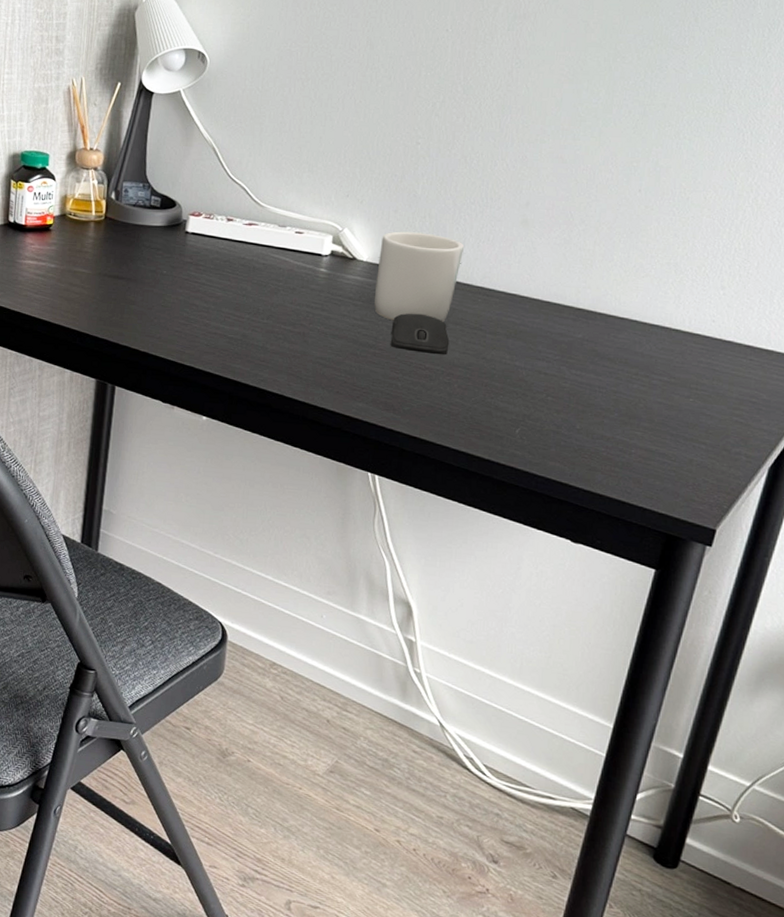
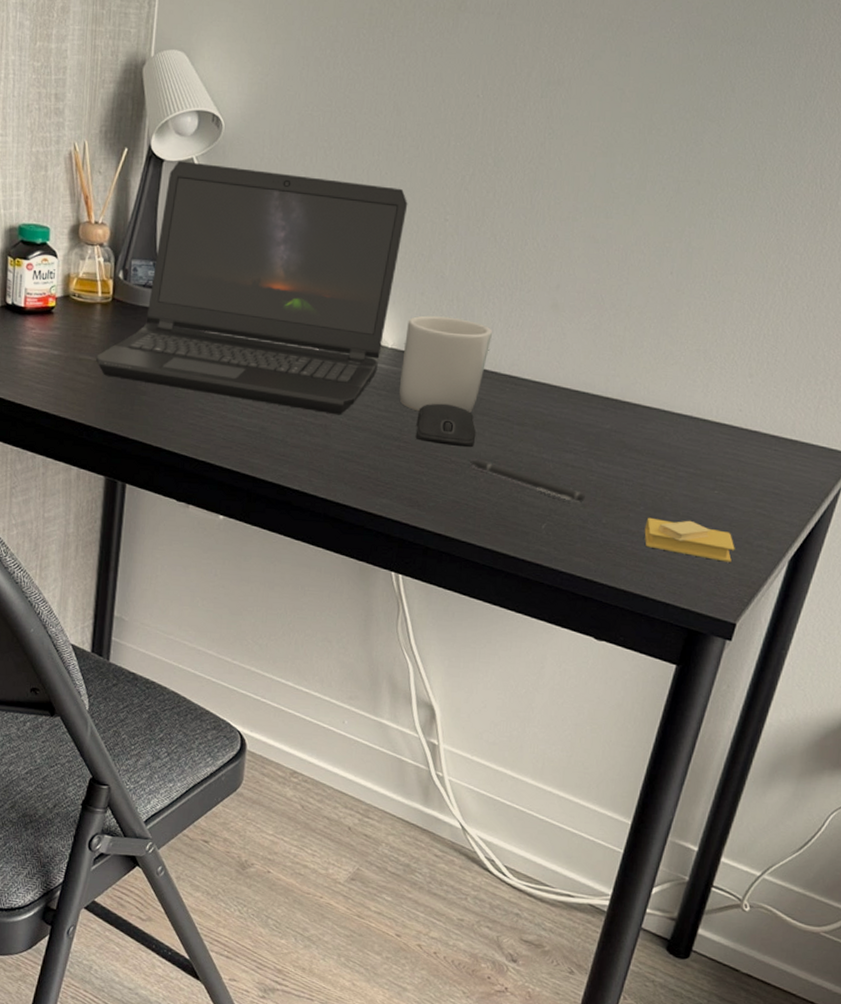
laptop computer: none [88,93,381,324] -> present [95,161,408,415]
pen: none [443,366,559,408] -> present [469,460,585,502]
sticky notes: none [619,423,713,469] -> present [644,517,735,562]

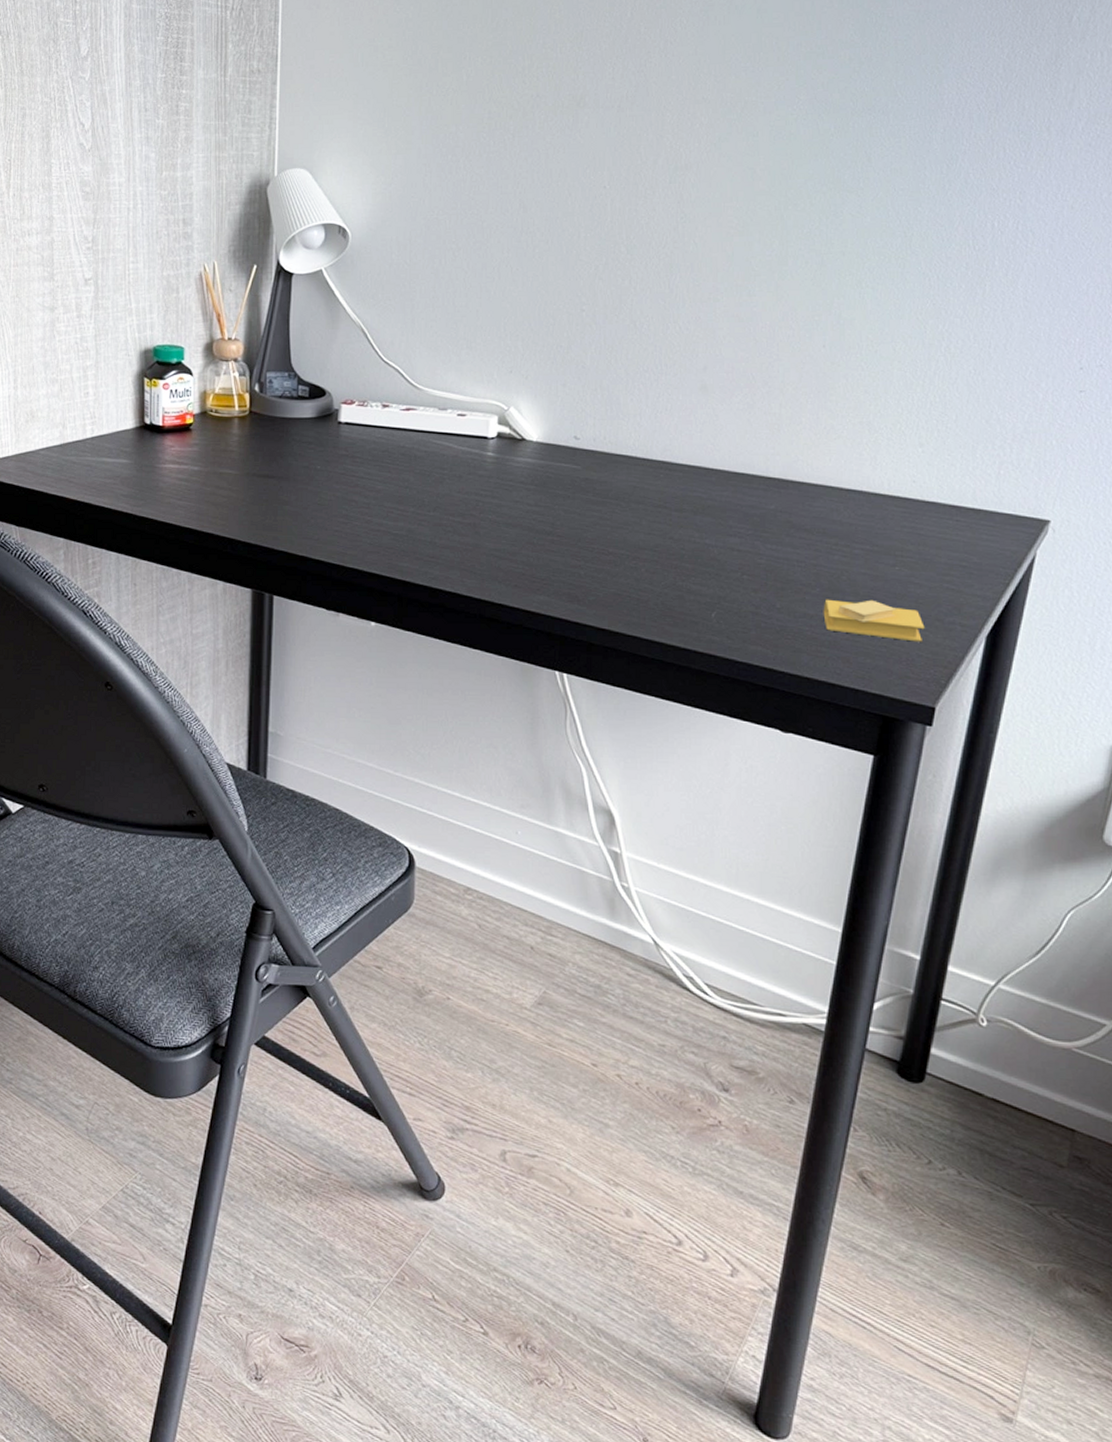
laptop computer: present [95,161,408,415] -> none [235,273,542,513]
mug: present [398,315,492,413] -> none [547,406,640,504]
computer mouse: present [415,403,477,448] -> none [569,494,633,538]
pen: present [469,460,585,502] -> none [628,550,755,587]

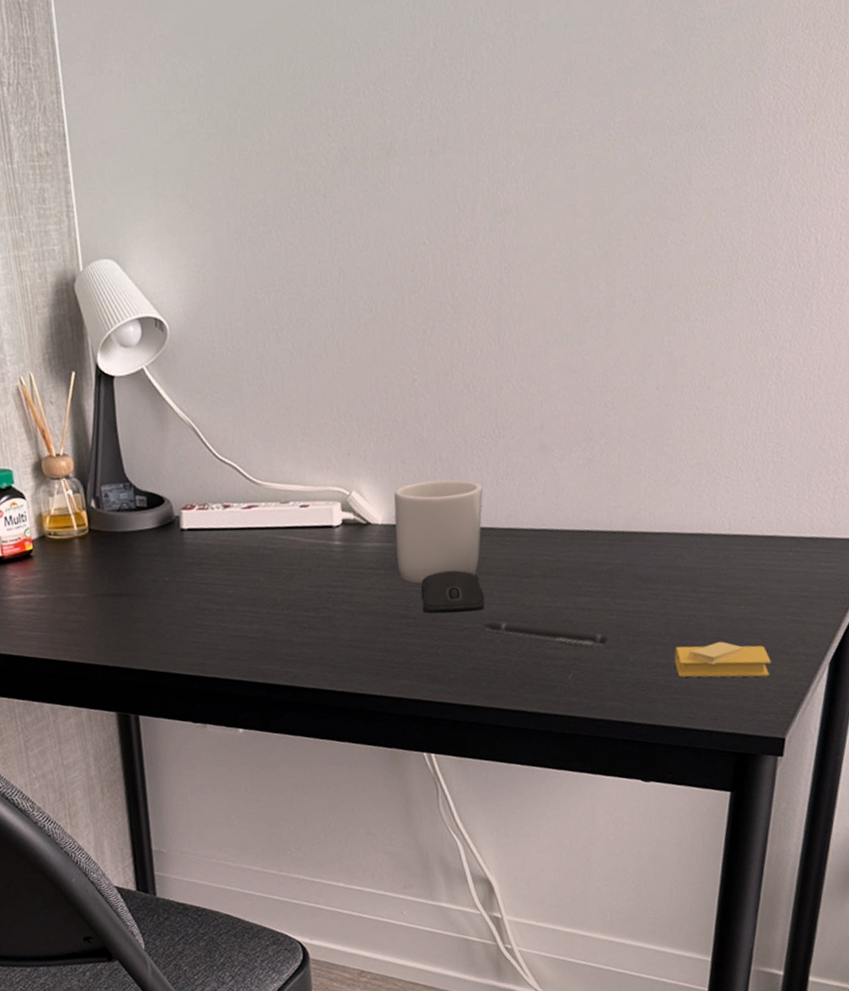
mug: none [547,406,640,504] -> present [394,479,483,585]
computer mouse: none [569,494,633,538] -> present [421,570,485,614]
pen: none [628,550,755,587] -> present [482,621,608,646]

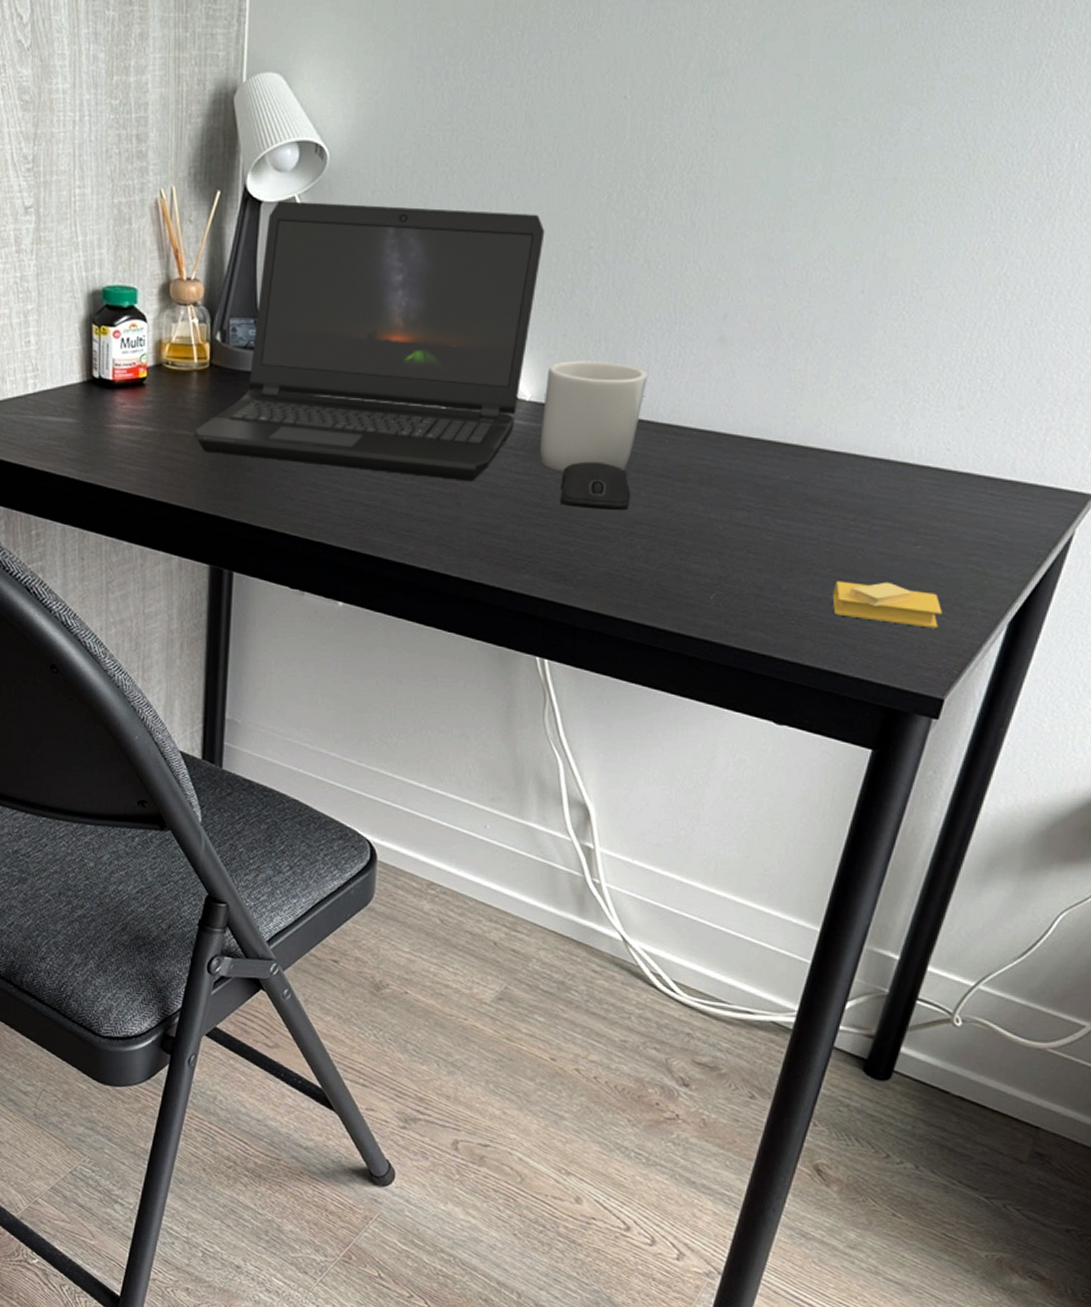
laptop computer: none [83,356,373,610] -> present [193,201,545,482]
pen: present [482,621,608,646] -> none [623,524,761,567]

